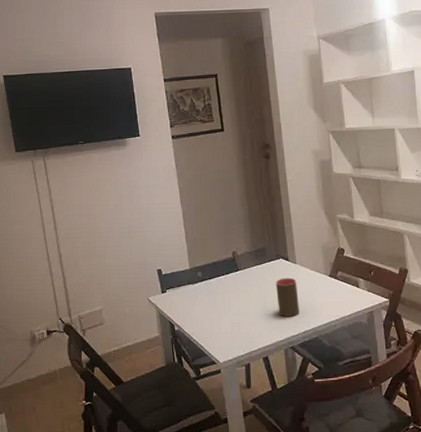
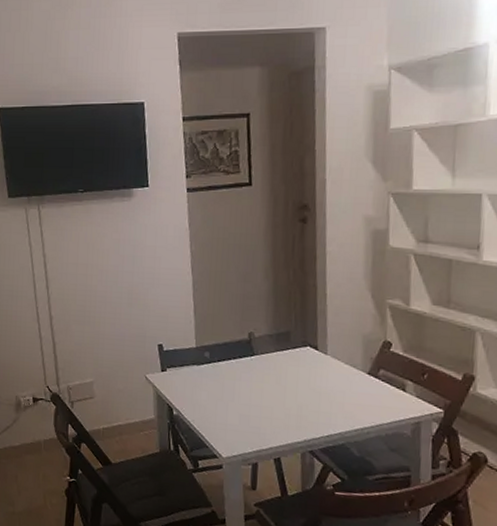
cup: present [276,278,299,317] -> none [298,369,326,416]

